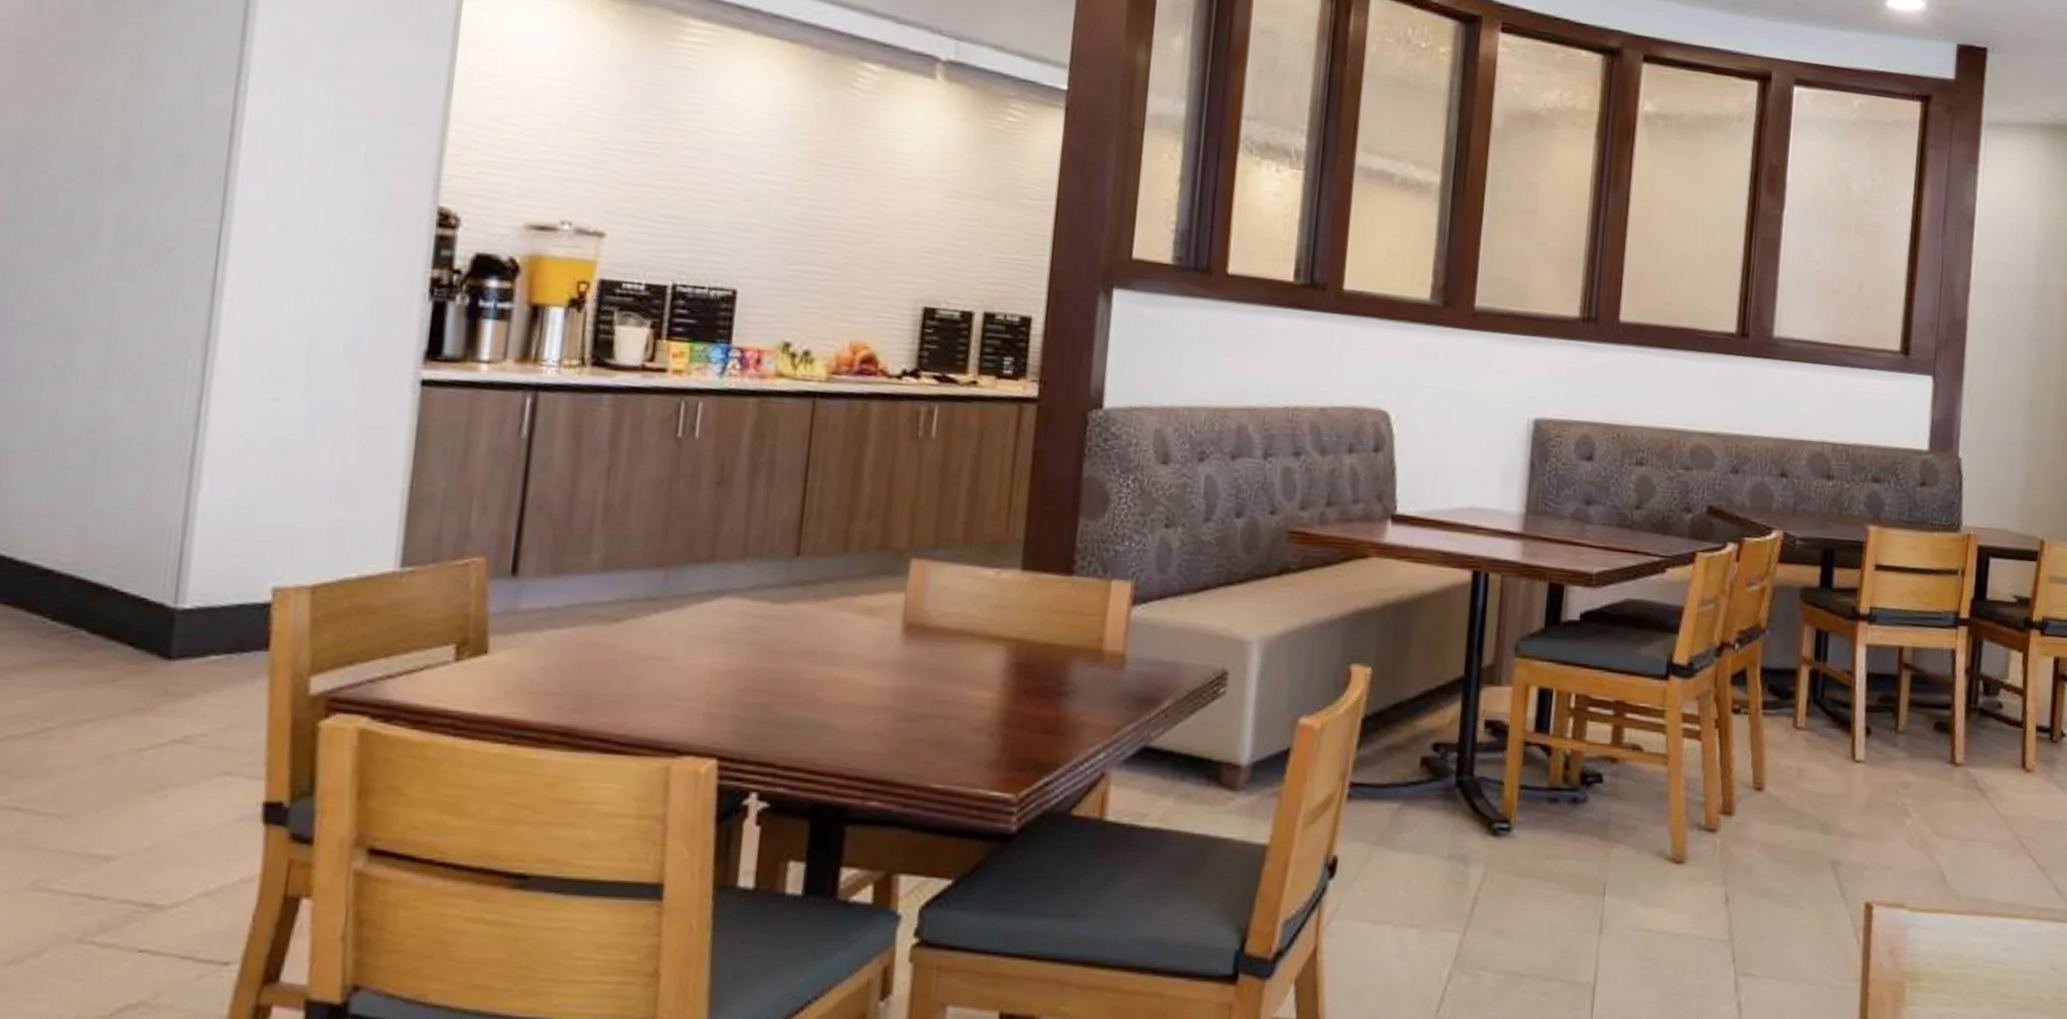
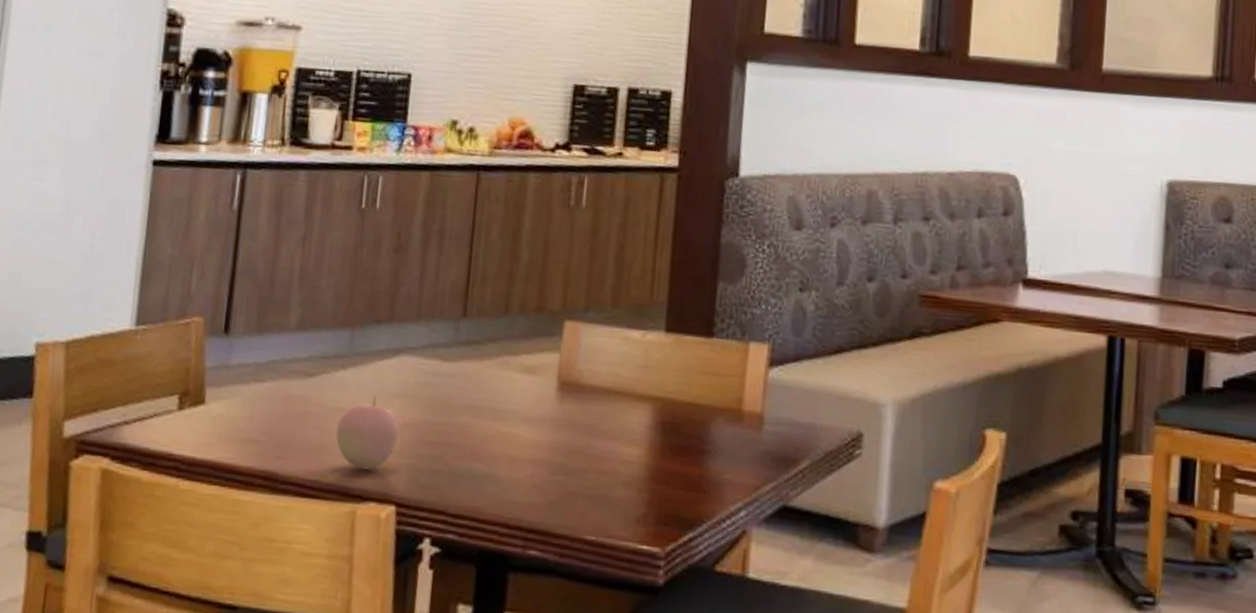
apple: none [647,641,723,723] -> present [335,395,400,471]

